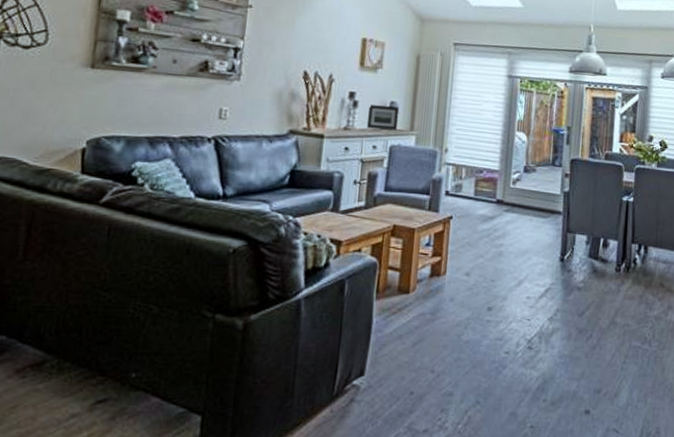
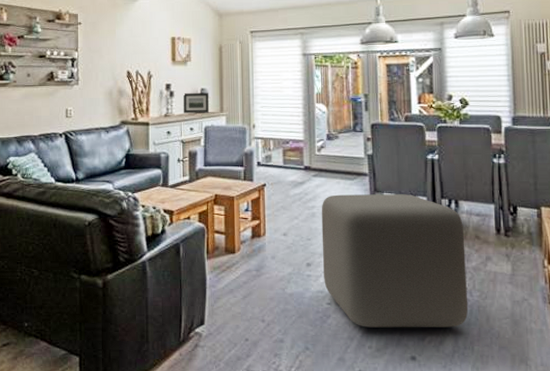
pouf: none [504,233,650,380] -> present [321,194,469,328]

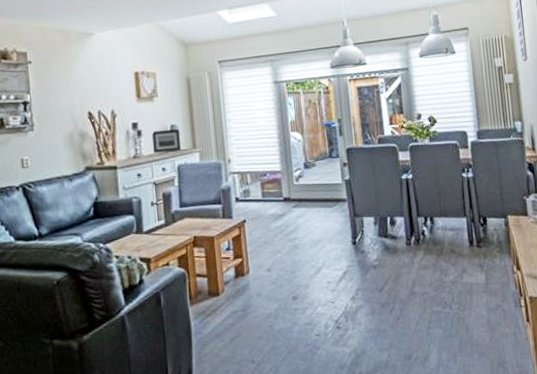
pouf: present [321,194,469,328] -> none [303,216,449,354]

